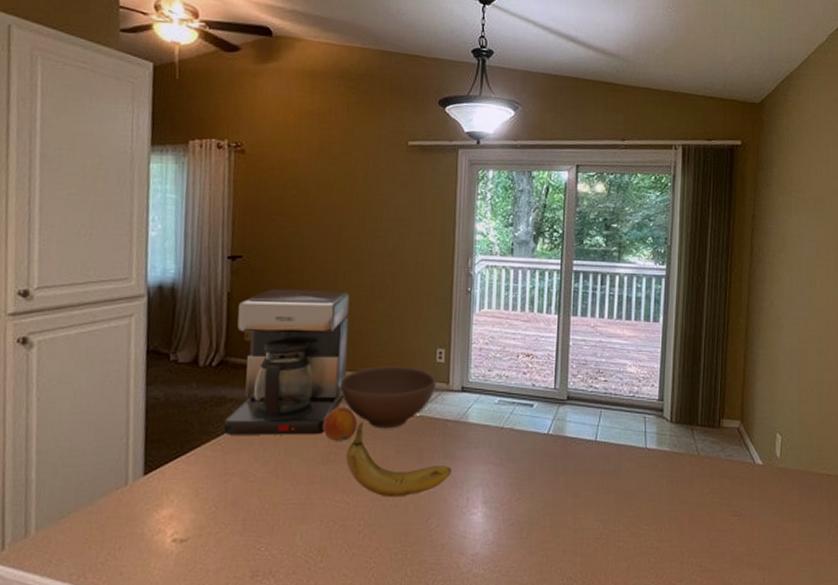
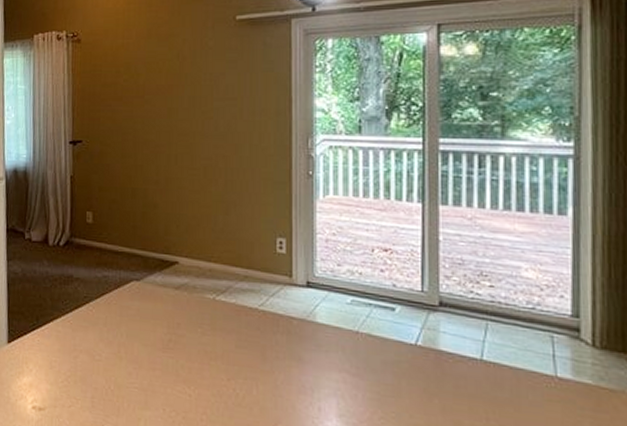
coffee maker: present [223,289,350,435] -> none [71,172,184,321]
fruit: present [322,406,357,441] -> none [161,293,196,330]
bowl: present [340,366,437,429] -> none [177,254,278,322]
fruit: present [346,421,451,498] -> none [186,311,299,396]

